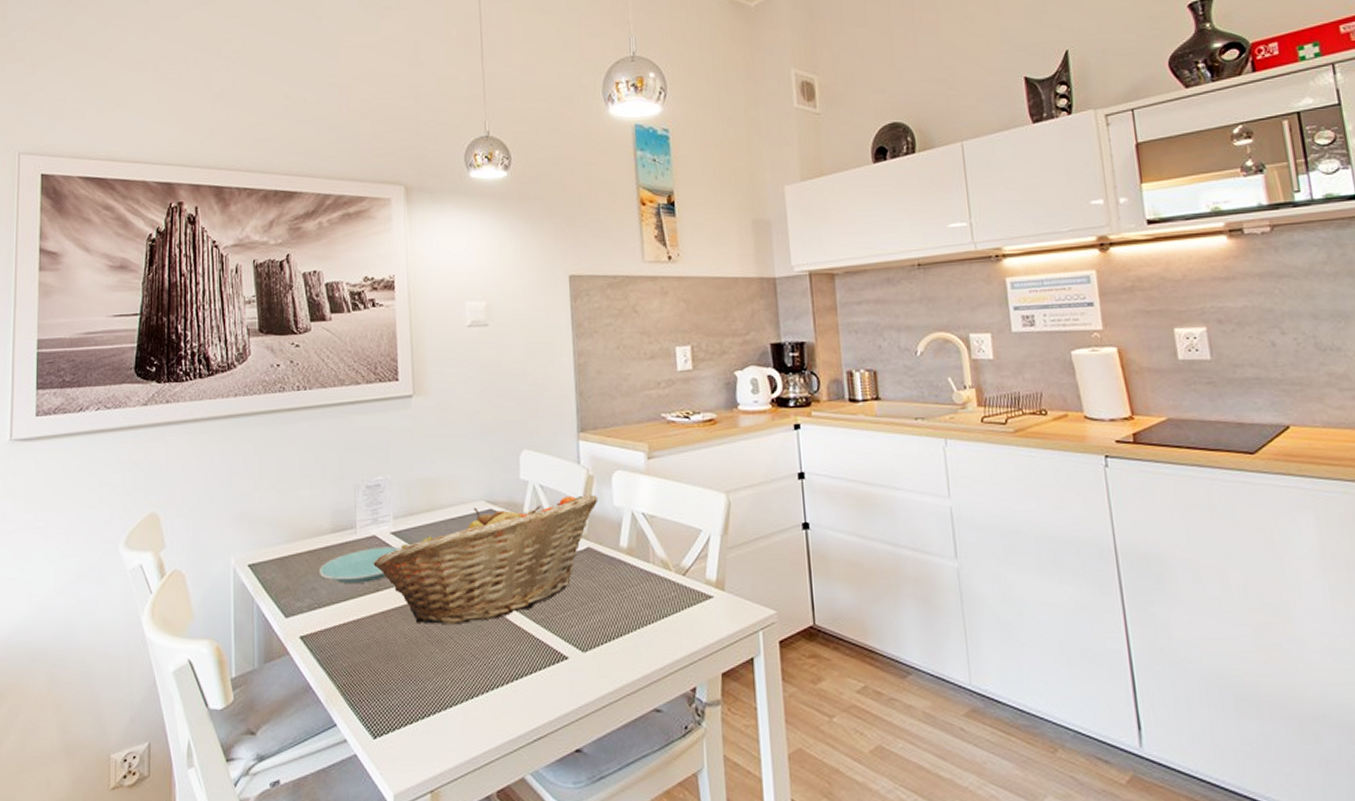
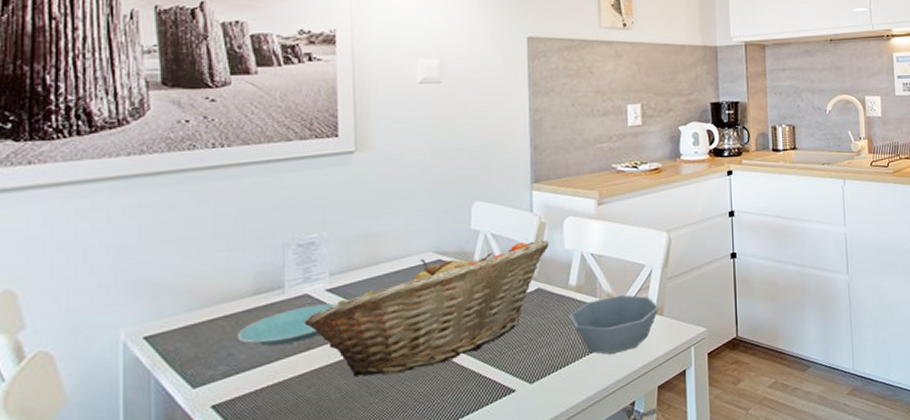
bowl: none [621,562,720,629] -> present [569,294,660,354]

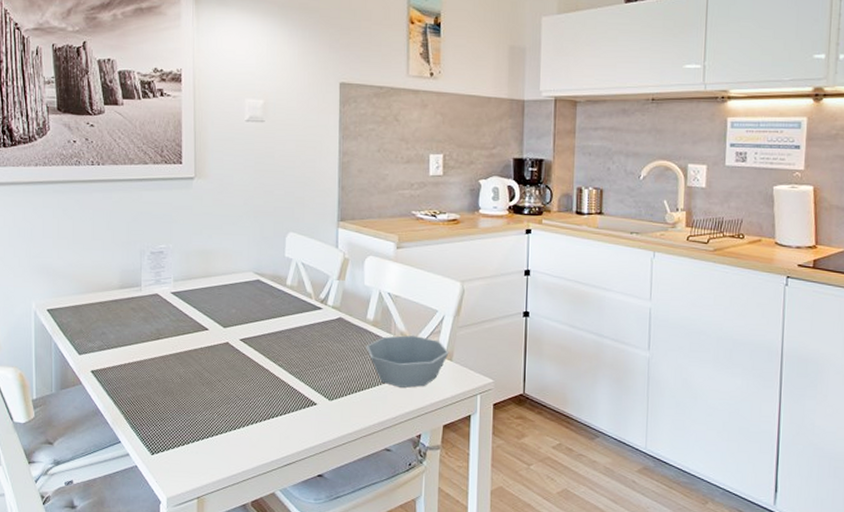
plate: present [236,303,338,346] -> none [108,303,180,332]
fruit basket: present [304,239,550,377] -> none [155,273,352,371]

